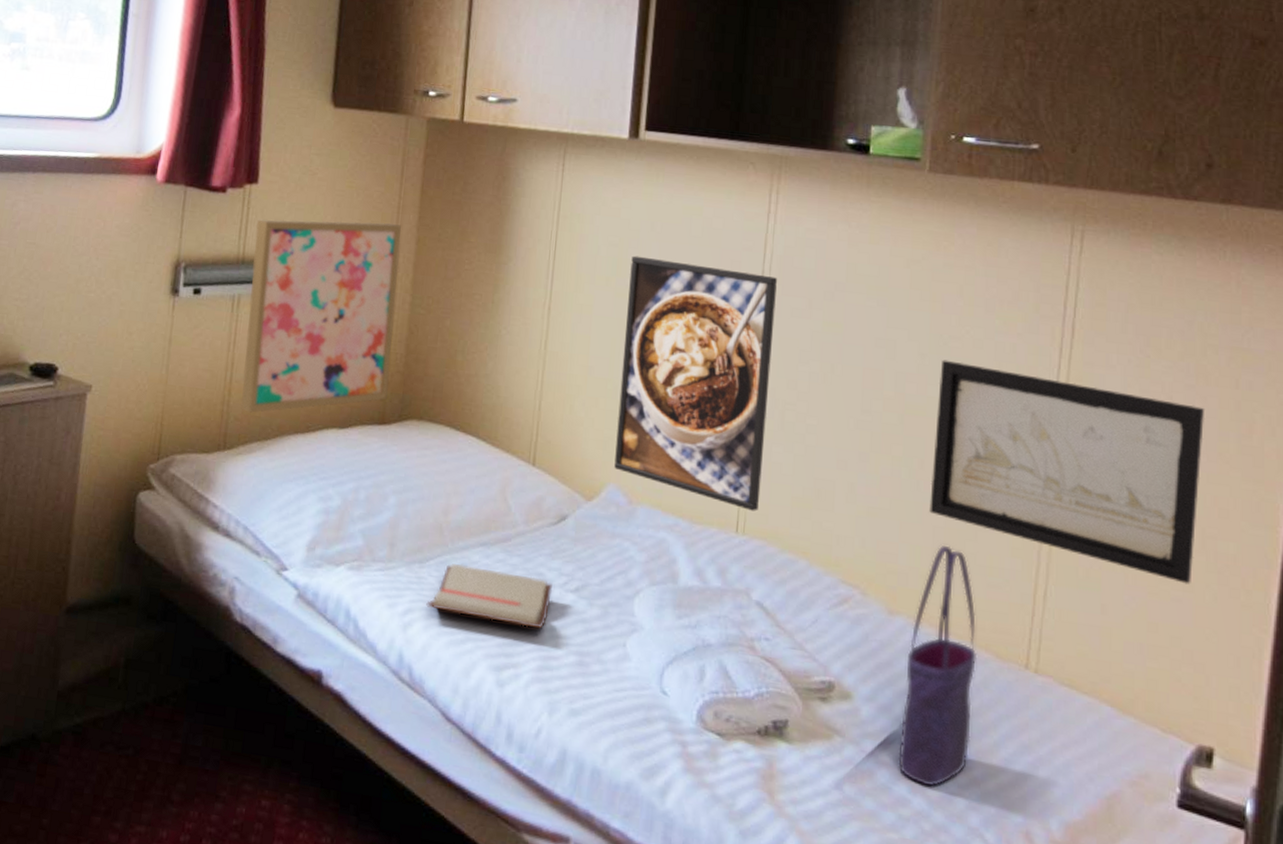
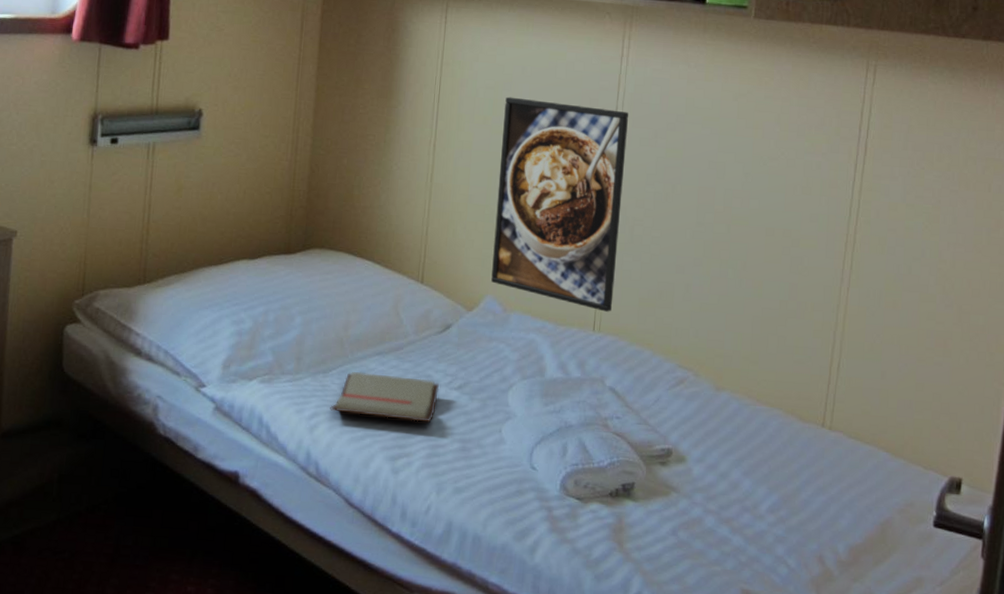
wall art: present [241,219,401,413] -> none [158,72,302,249]
tote bag: present [898,545,978,787] -> none [721,331,785,527]
wall art: present [929,359,1205,584] -> none [750,177,965,351]

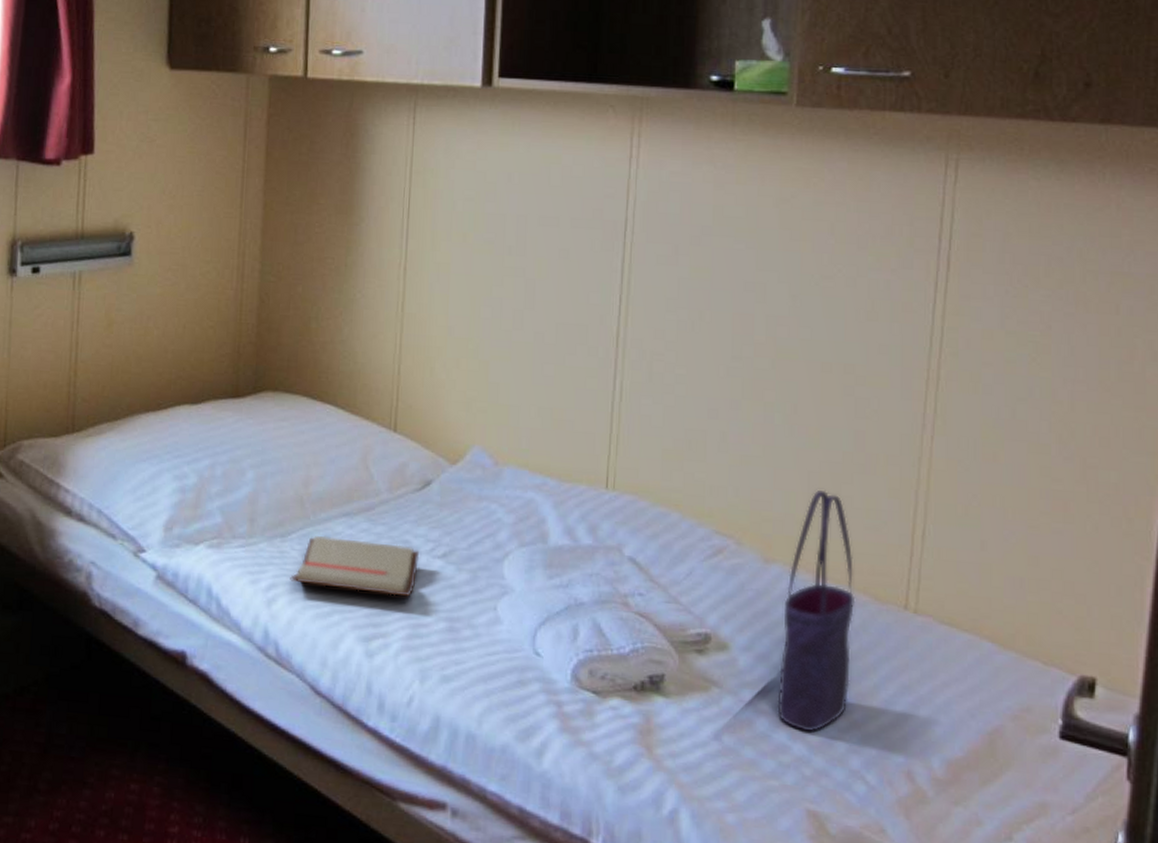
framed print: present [491,96,629,312] -> none [478,209,642,466]
tote bag: none [721,331,785,527] -> present [777,490,856,733]

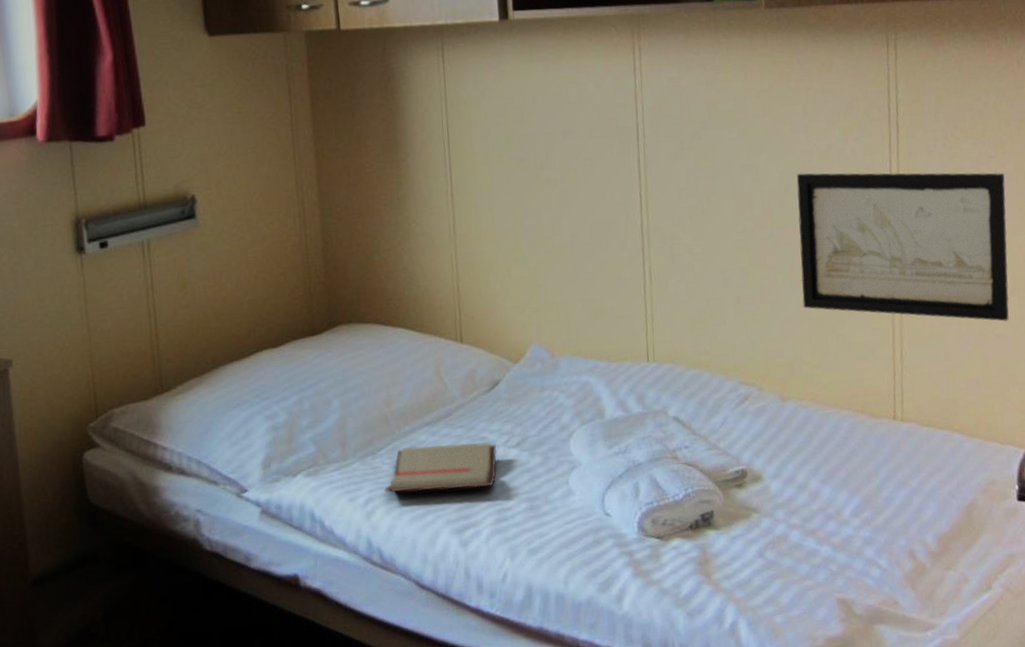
tote bag: present [777,490,856,733] -> none [801,332,859,536]
wall art: none [804,300,1085,516] -> present [796,172,1009,321]

